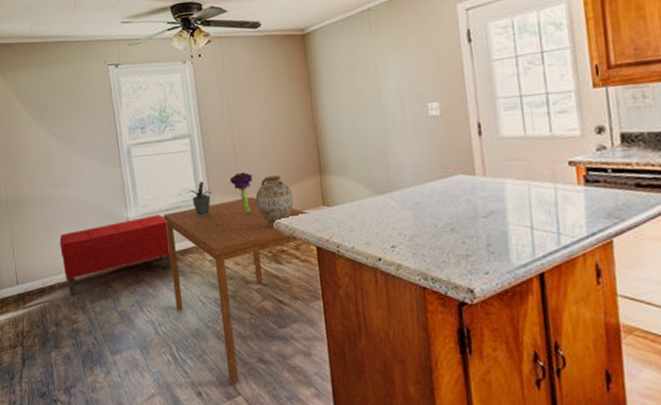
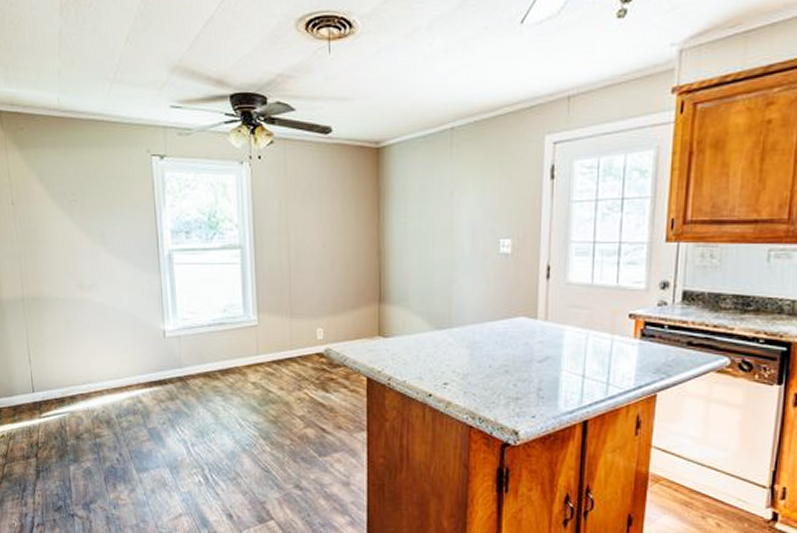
bench: present [59,214,173,295] -> none [84,329,211,408]
dining table: present [163,197,309,385] -> none [205,320,363,509]
potted plant: present [187,181,212,217] -> none [233,298,260,336]
bouquet: present [230,172,253,214] -> none [281,292,307,337]
ceramic jug: present [255,175,294,229] -> none [308,300,349,355]

